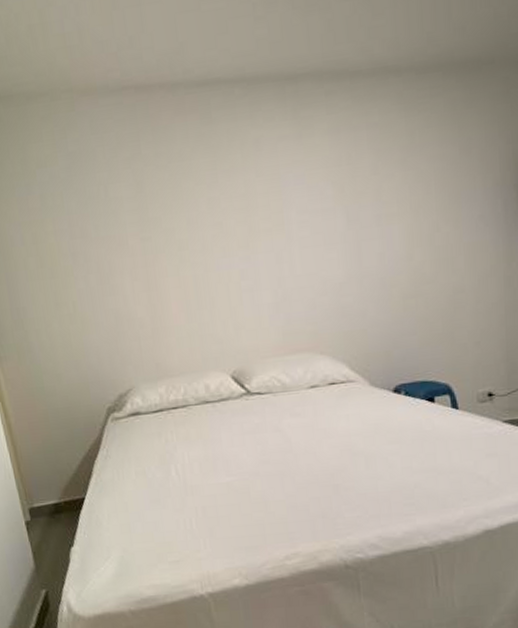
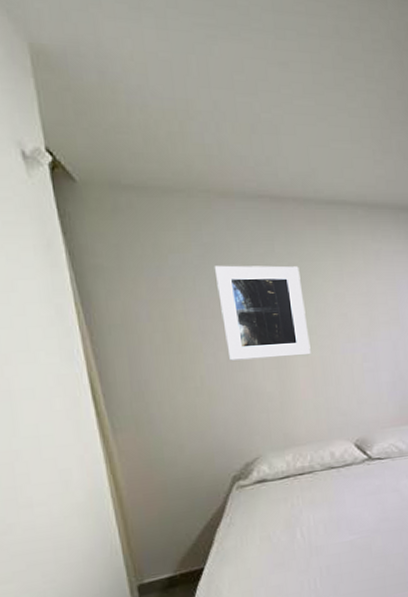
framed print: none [80,169,183,284] -> present [214,265,311,361]

